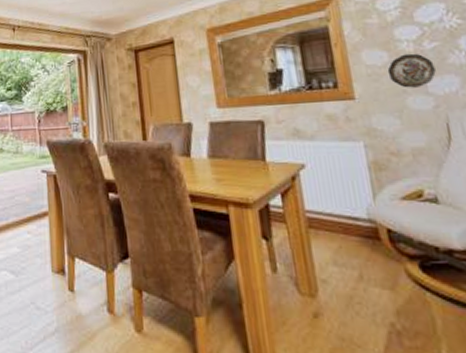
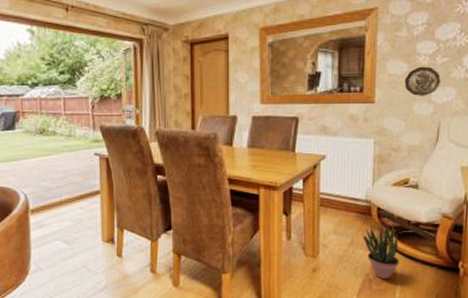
potted plant: none [374,246,436,333] -> present [363,220,399,280]

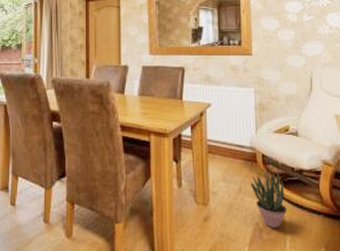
decorative plate: present [404,66,441,96] -> none [277,23,309,49]

